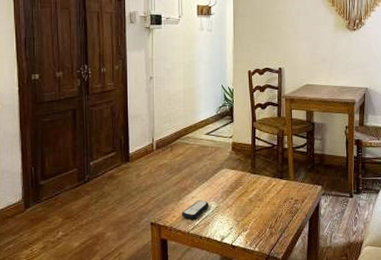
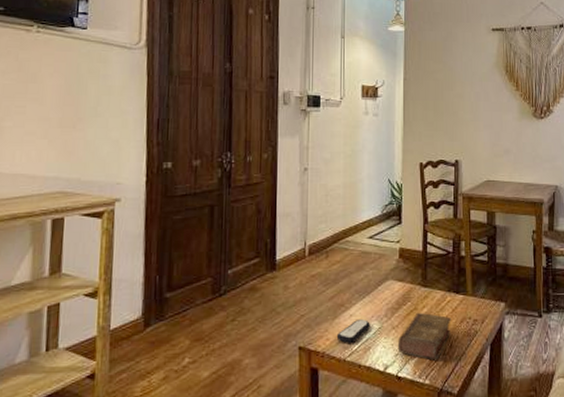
book: none [232,194,276,233] -> present [397,312,451,361]

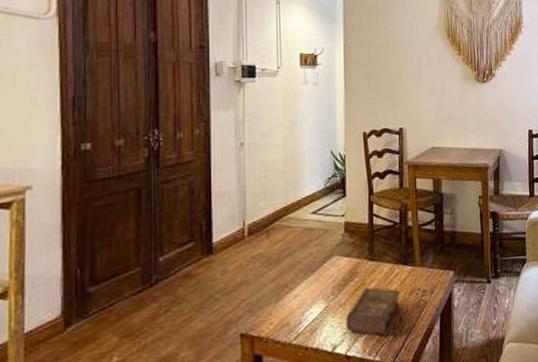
remote control: present [336,319,370,343] -> none [280,299,317,326]

